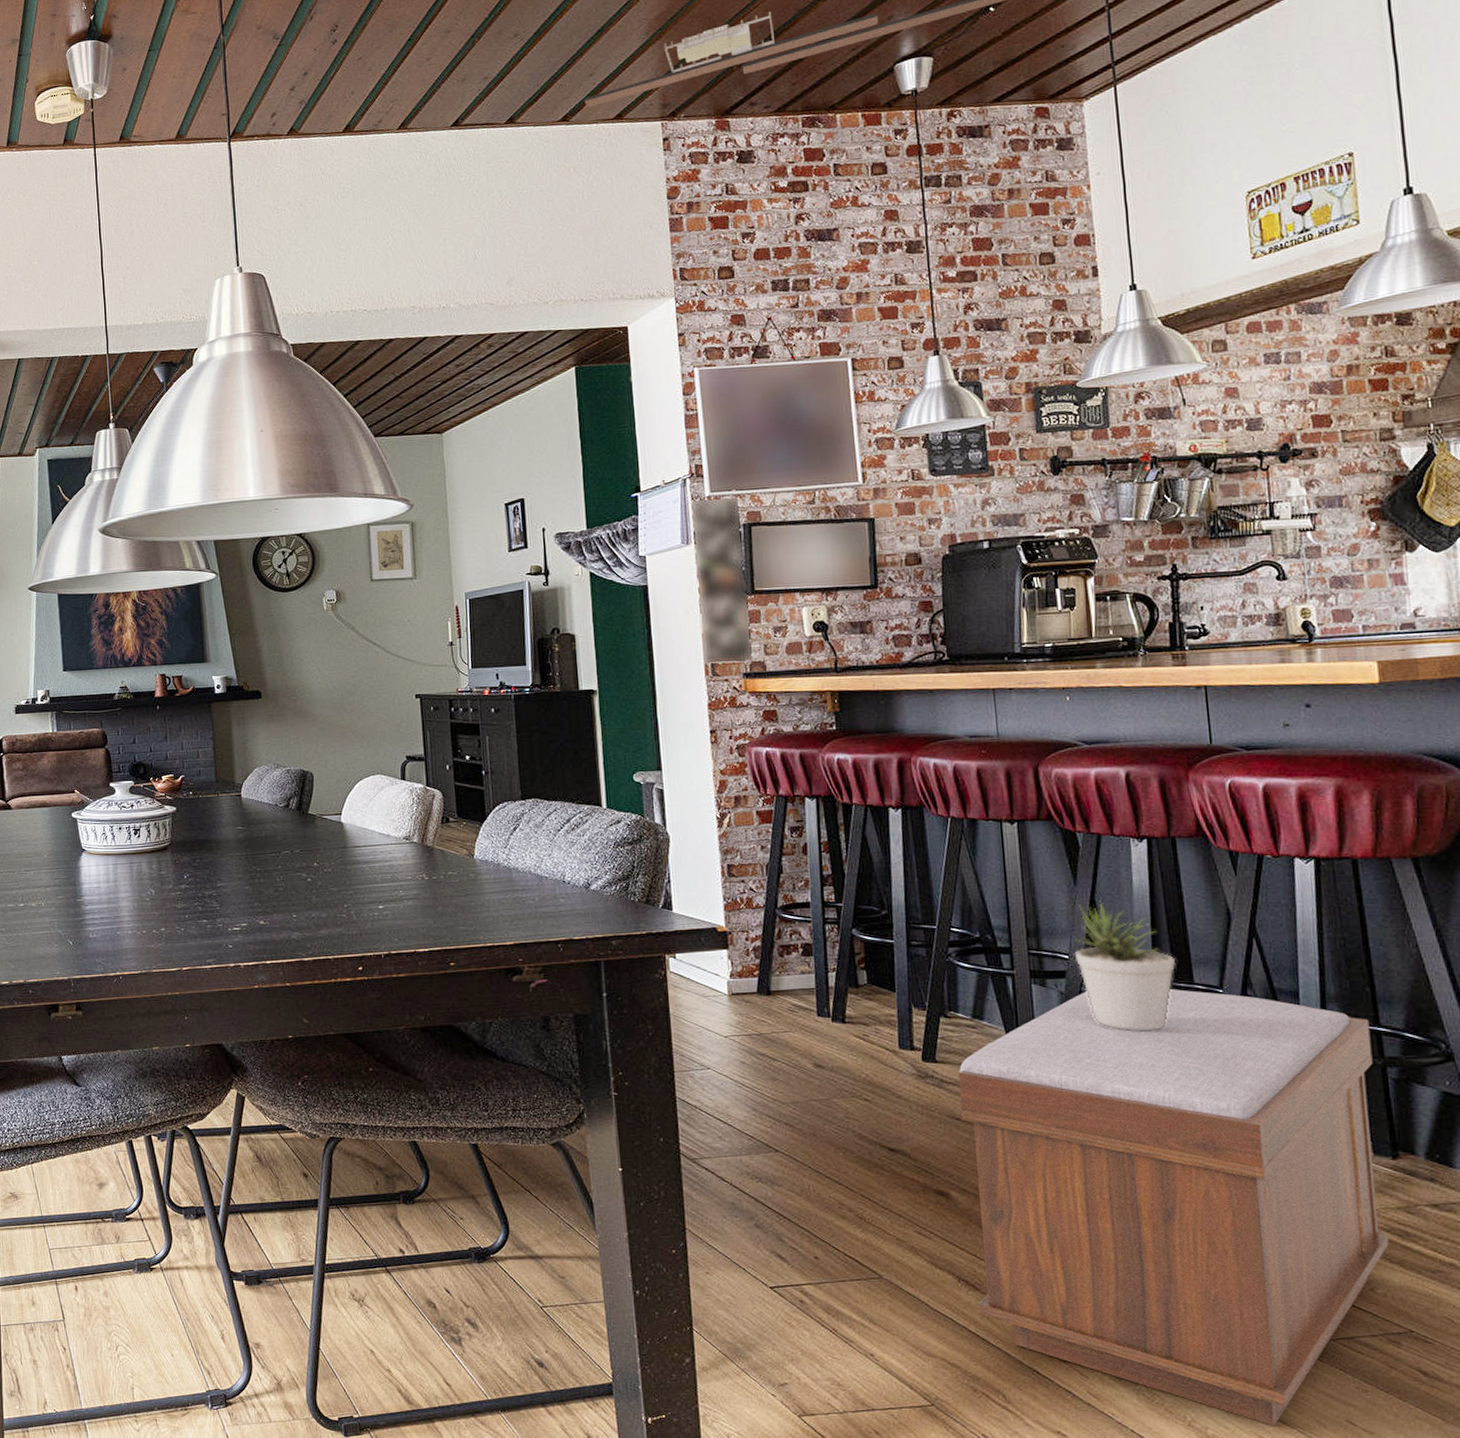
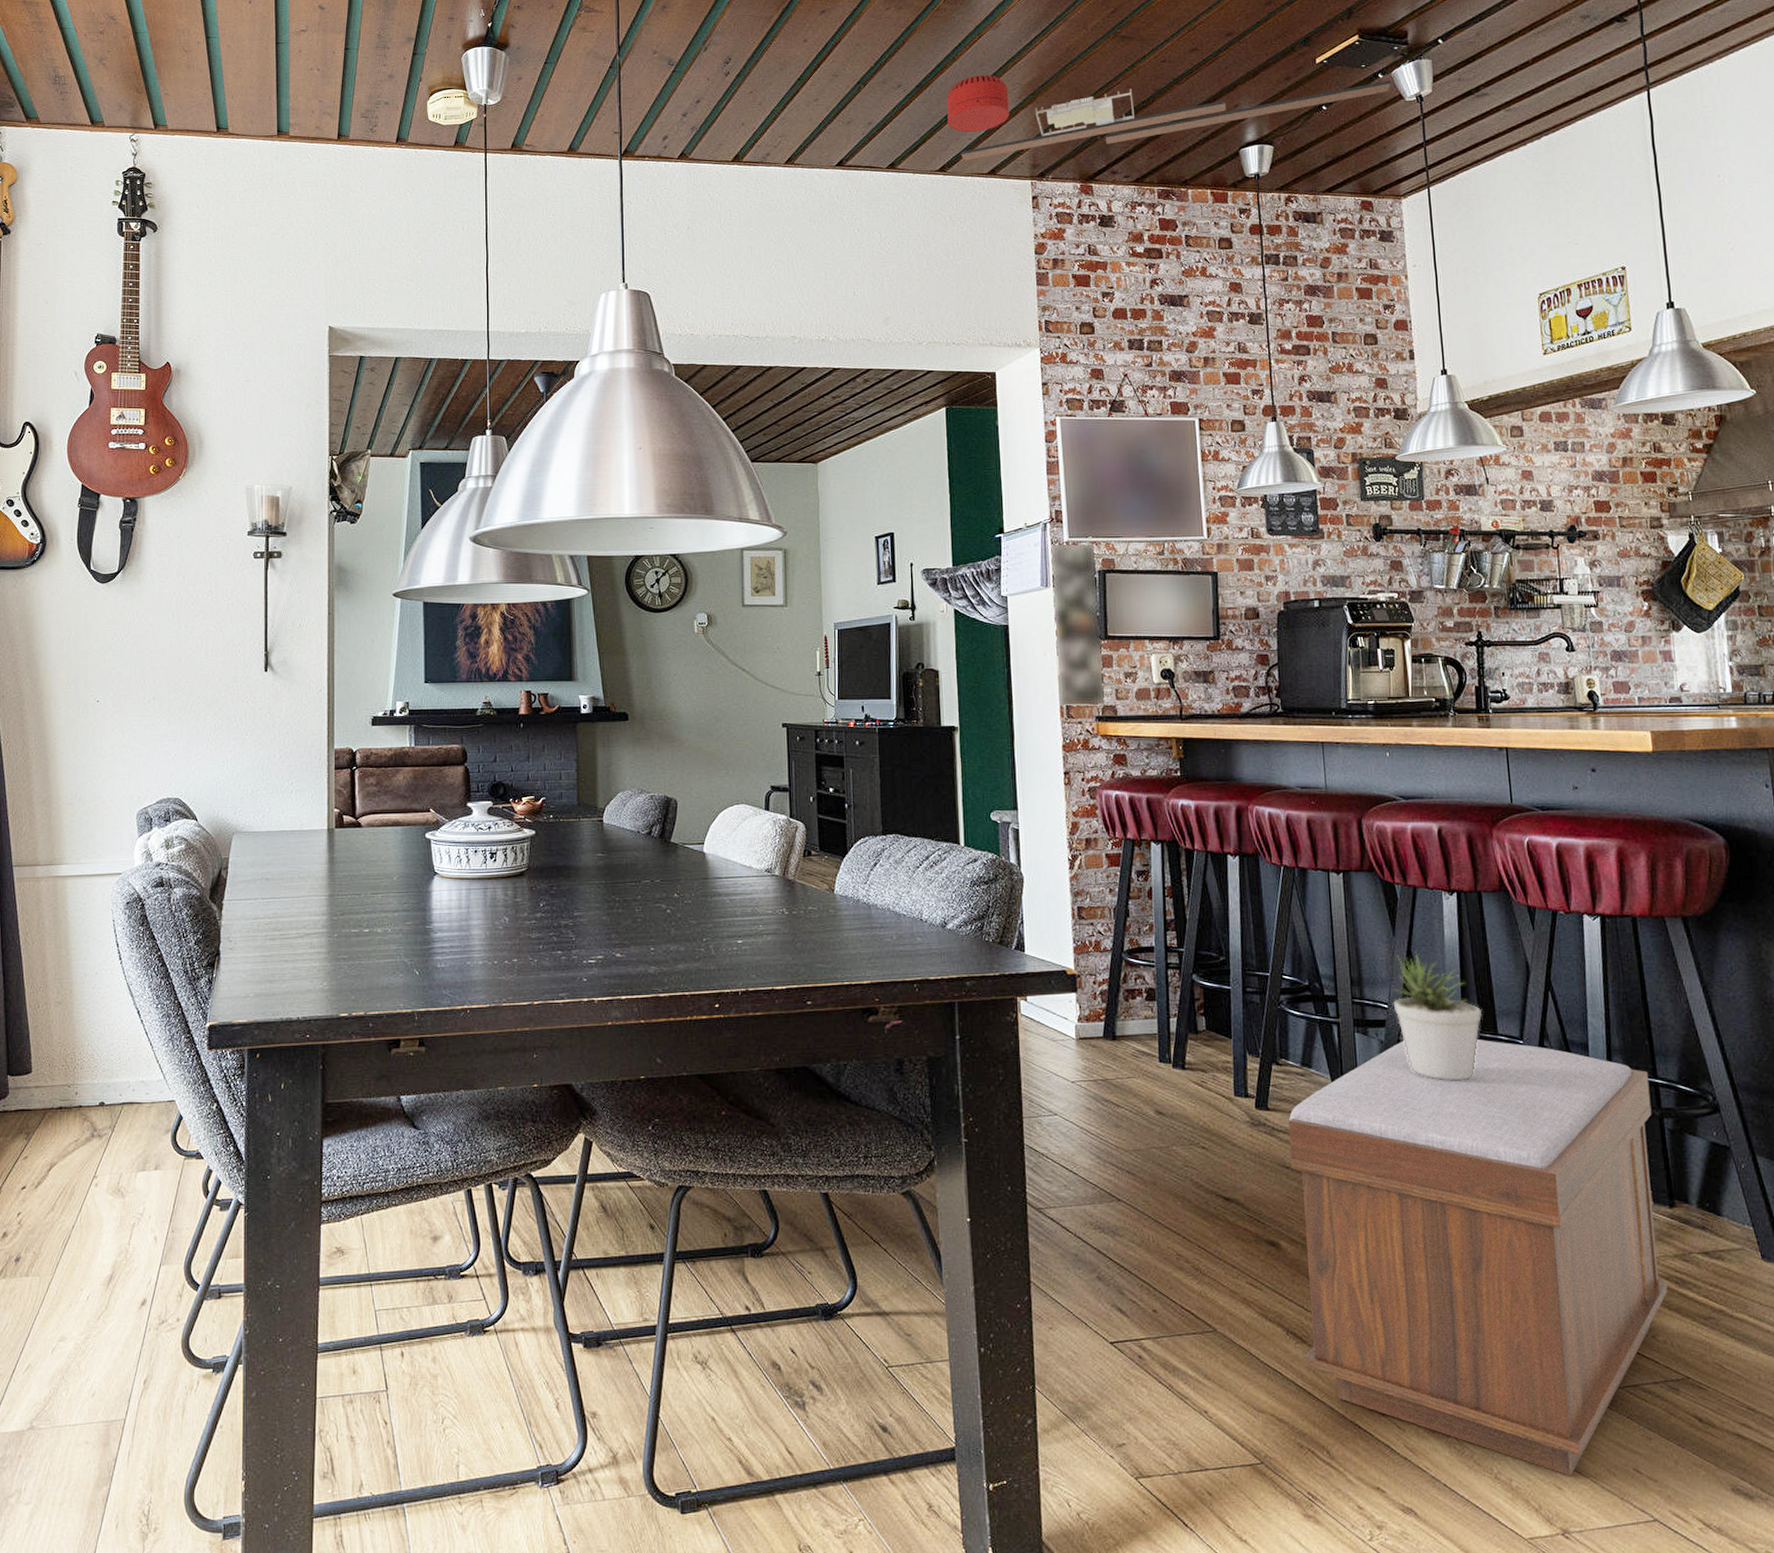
smoke detector: none [567,13,636,77] -> present [946,75,1009,133]

